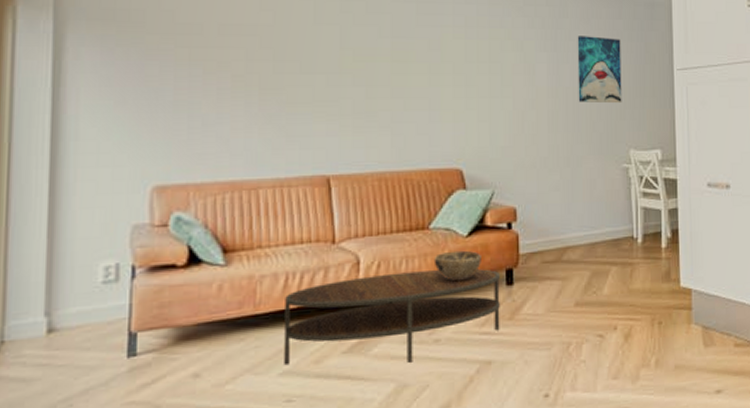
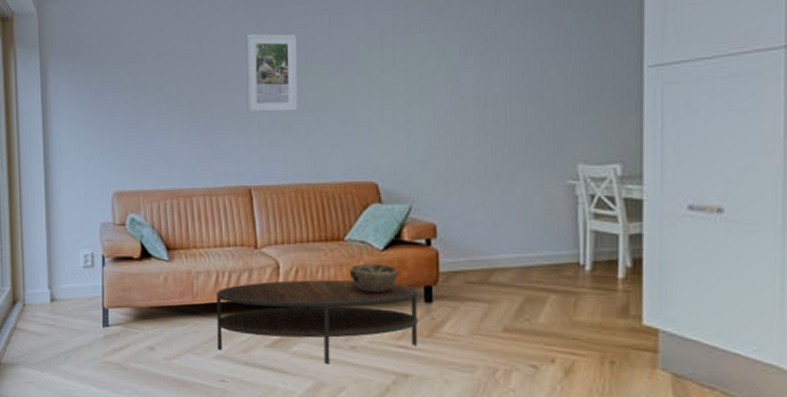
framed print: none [328,15,383,96] -> present [246,33,298,113]
wall art: present [577,36,622,104] -> none [511,33,569,111]

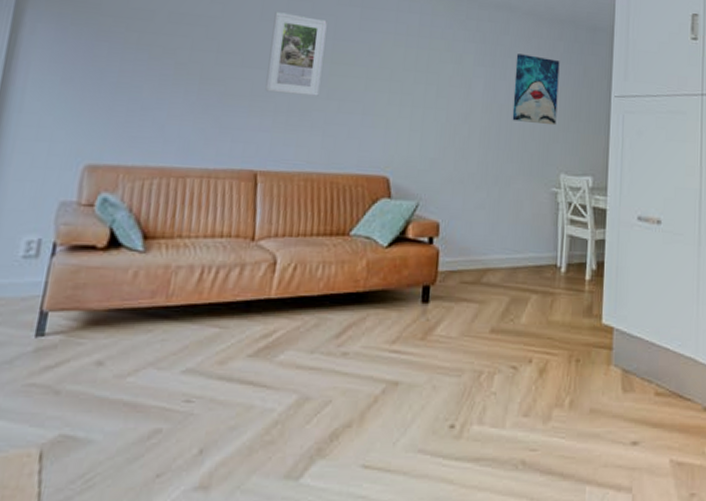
coffee table: present [217,280,418,364] -> none [188,277,416,374]
decorative bowl: present [349,263,398,294] -> none [350,260,399,293]
wall art: none [511,33,569,111] -> present [512,54,560,126]

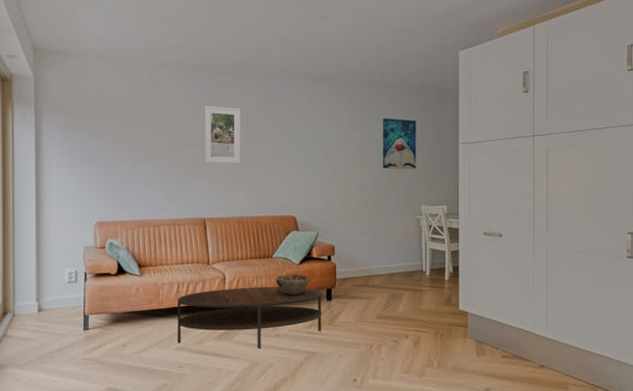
coffee table: none [188,277,416,374] -> present [178,287,322,349]
decorative bowl: none [350,260,399,293] -> present [275,274,309,295]

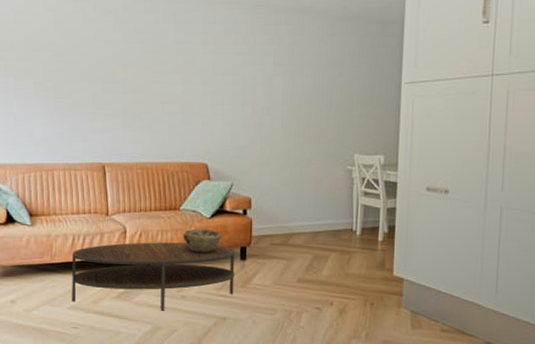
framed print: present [204,106,241,163] -> none [104,34,147,101]
wall art: present [382,118,416,170] -> none [310,51,352,113]

